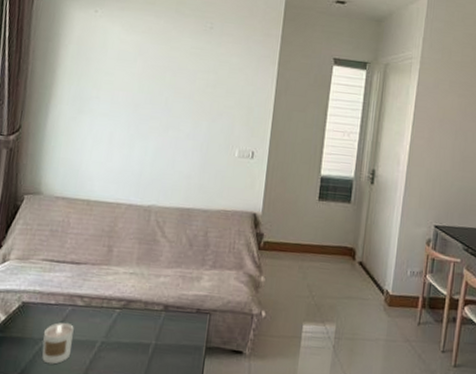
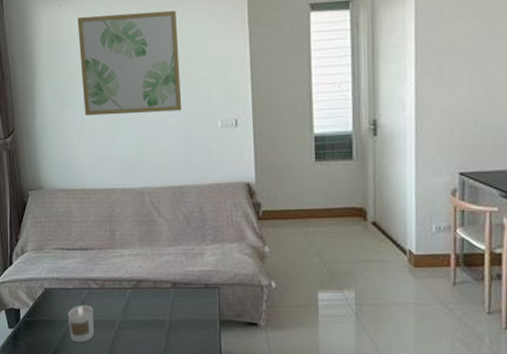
wall art: none [102,26,213,135] -> present [77,10,182,116]

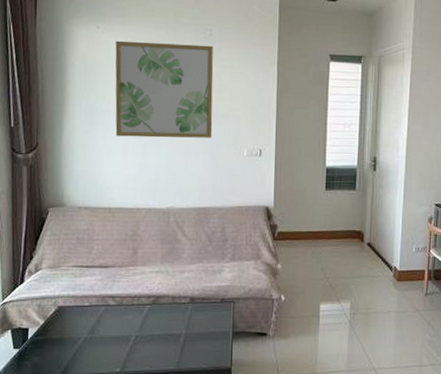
candle: present [67,305,95,343] -> none [81,322,109,360]

